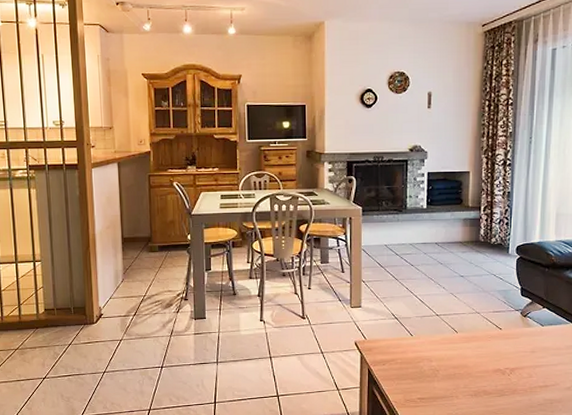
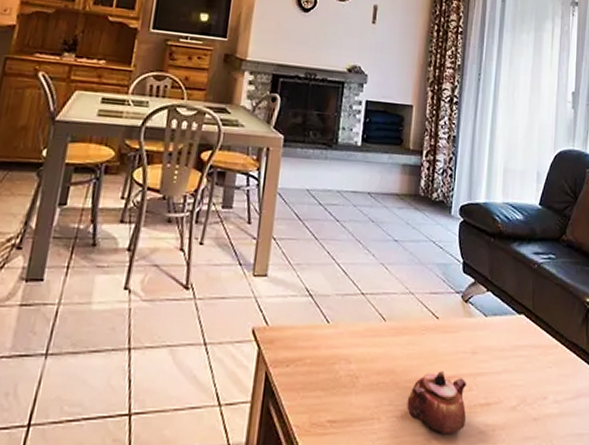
teapot: none [479,365,528,406] -> present [407,371,467,435]

